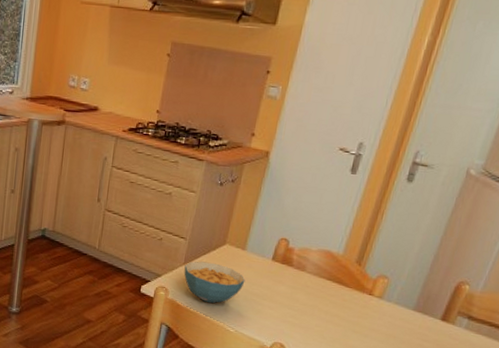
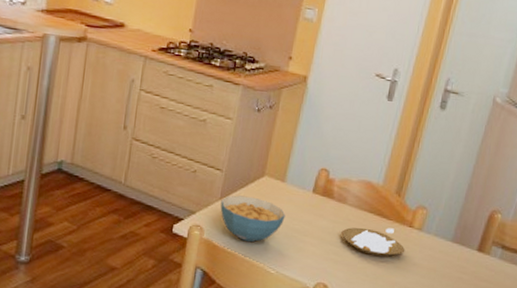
placemat: none [299,293,364,322] -> present [341,227,405,257]

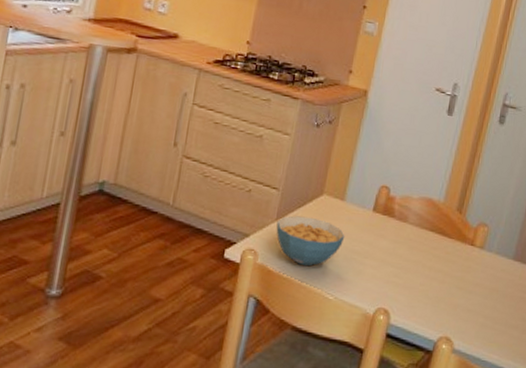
placemat: present [341,227,405,257] -> none [402,247,467,277]

